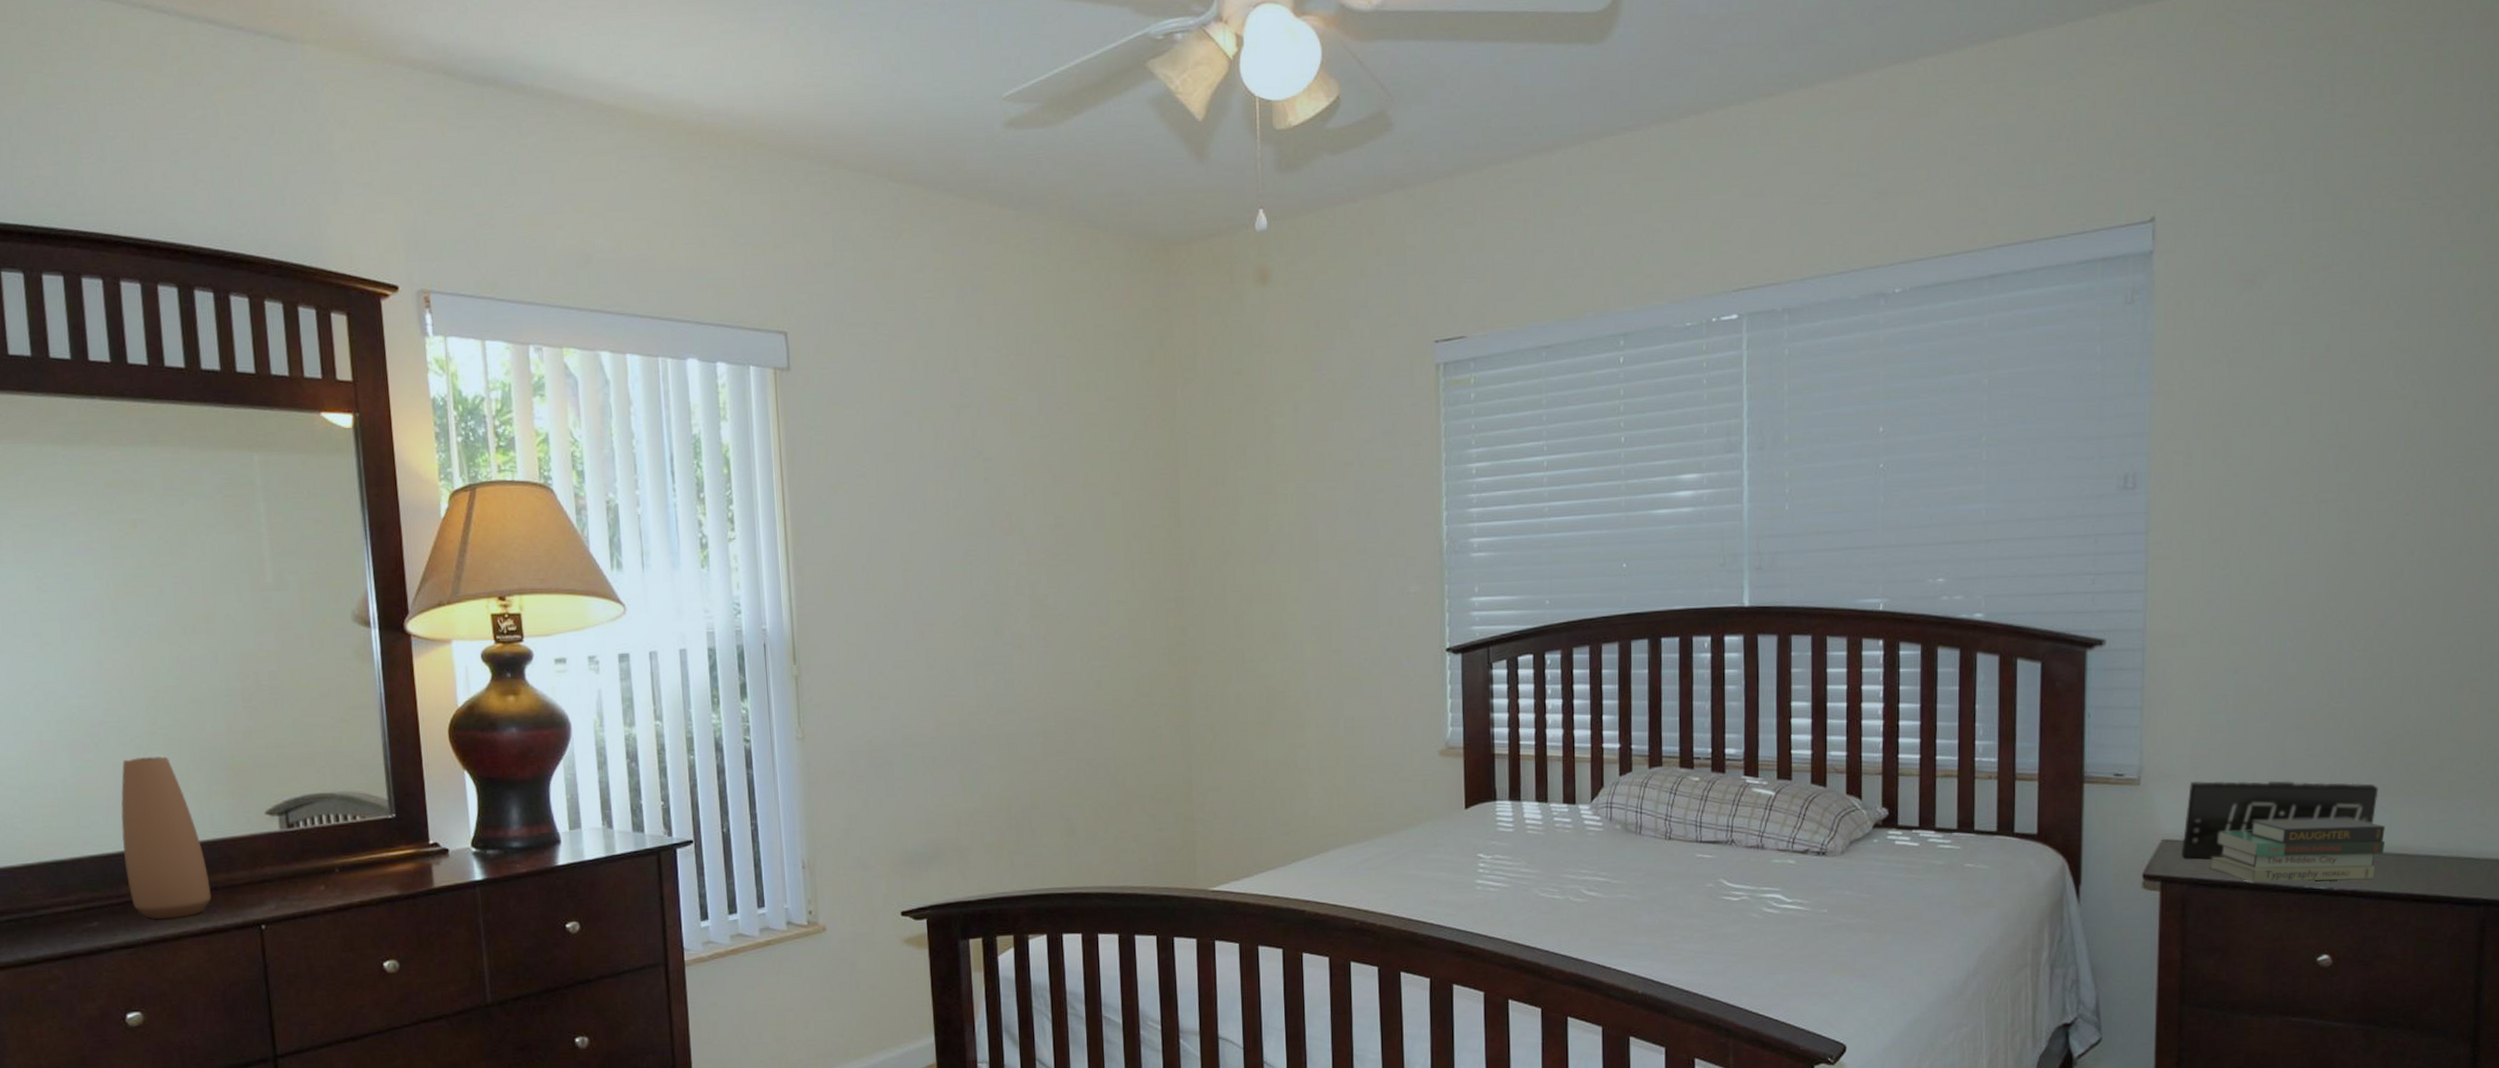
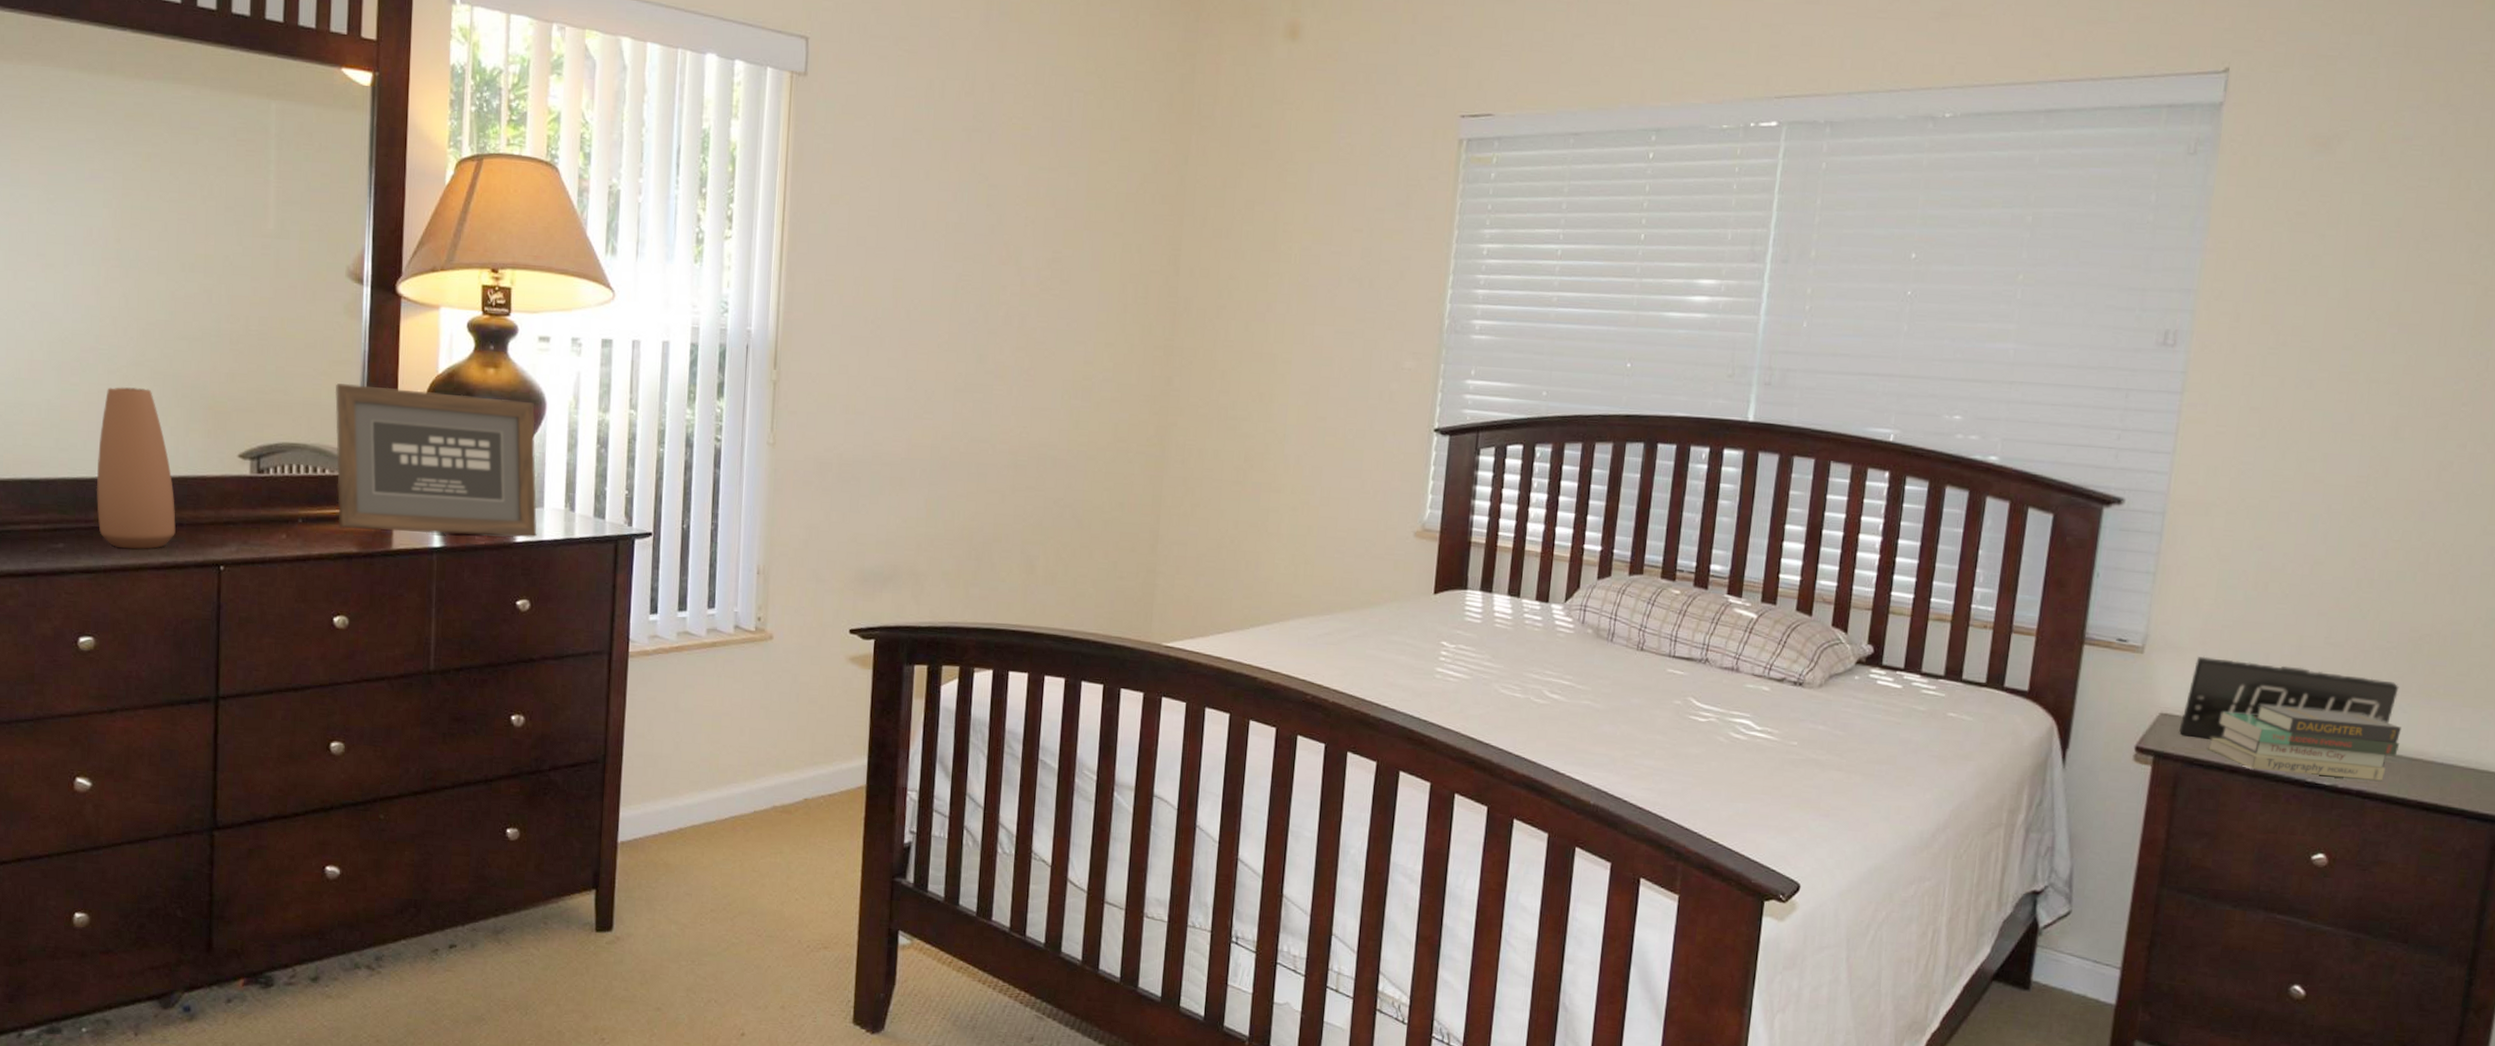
picture frame: none [355,725,578,873] -> present [334,383,537,538]

